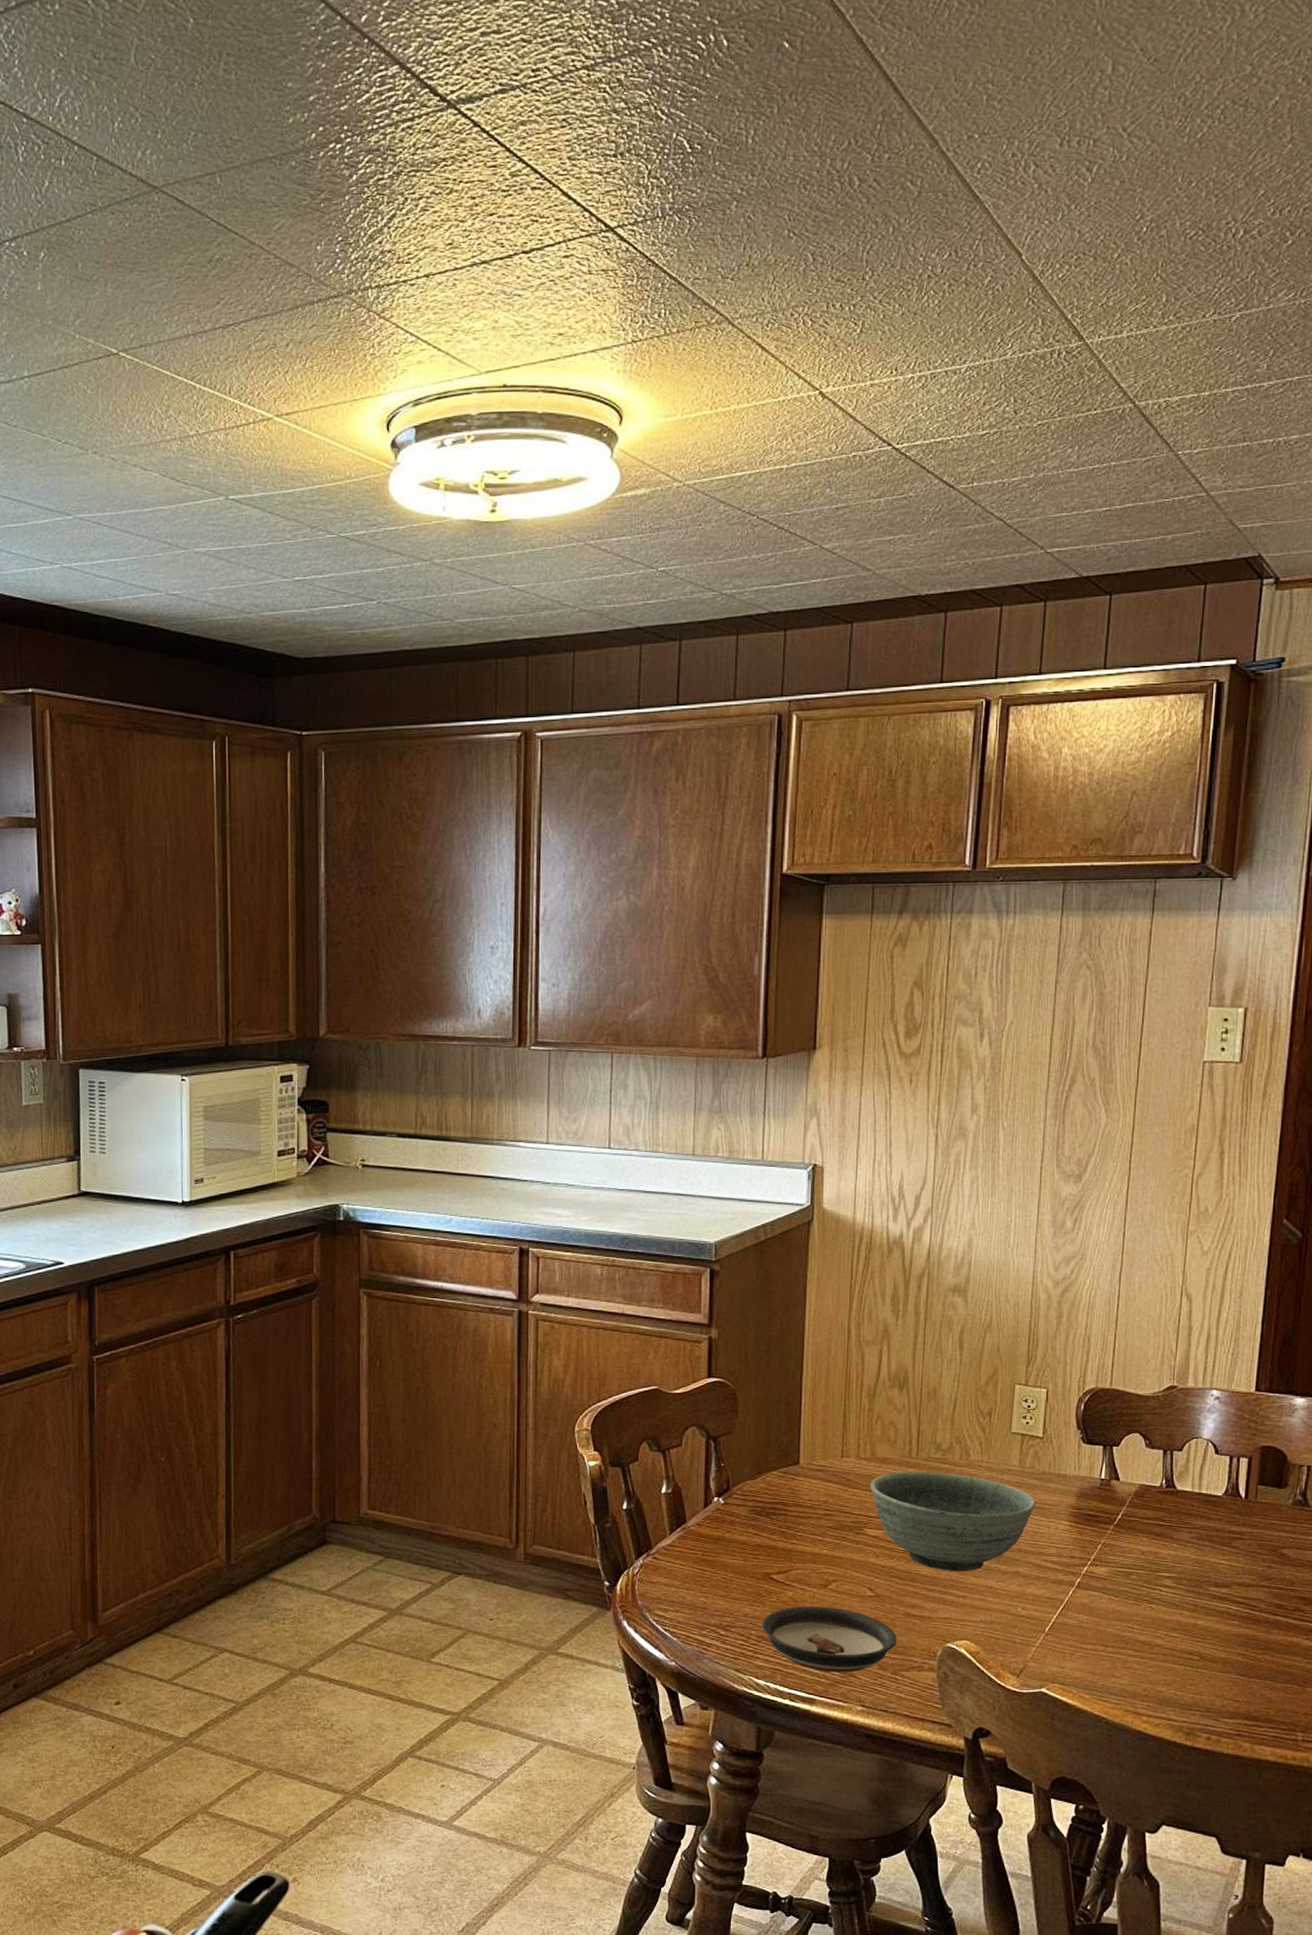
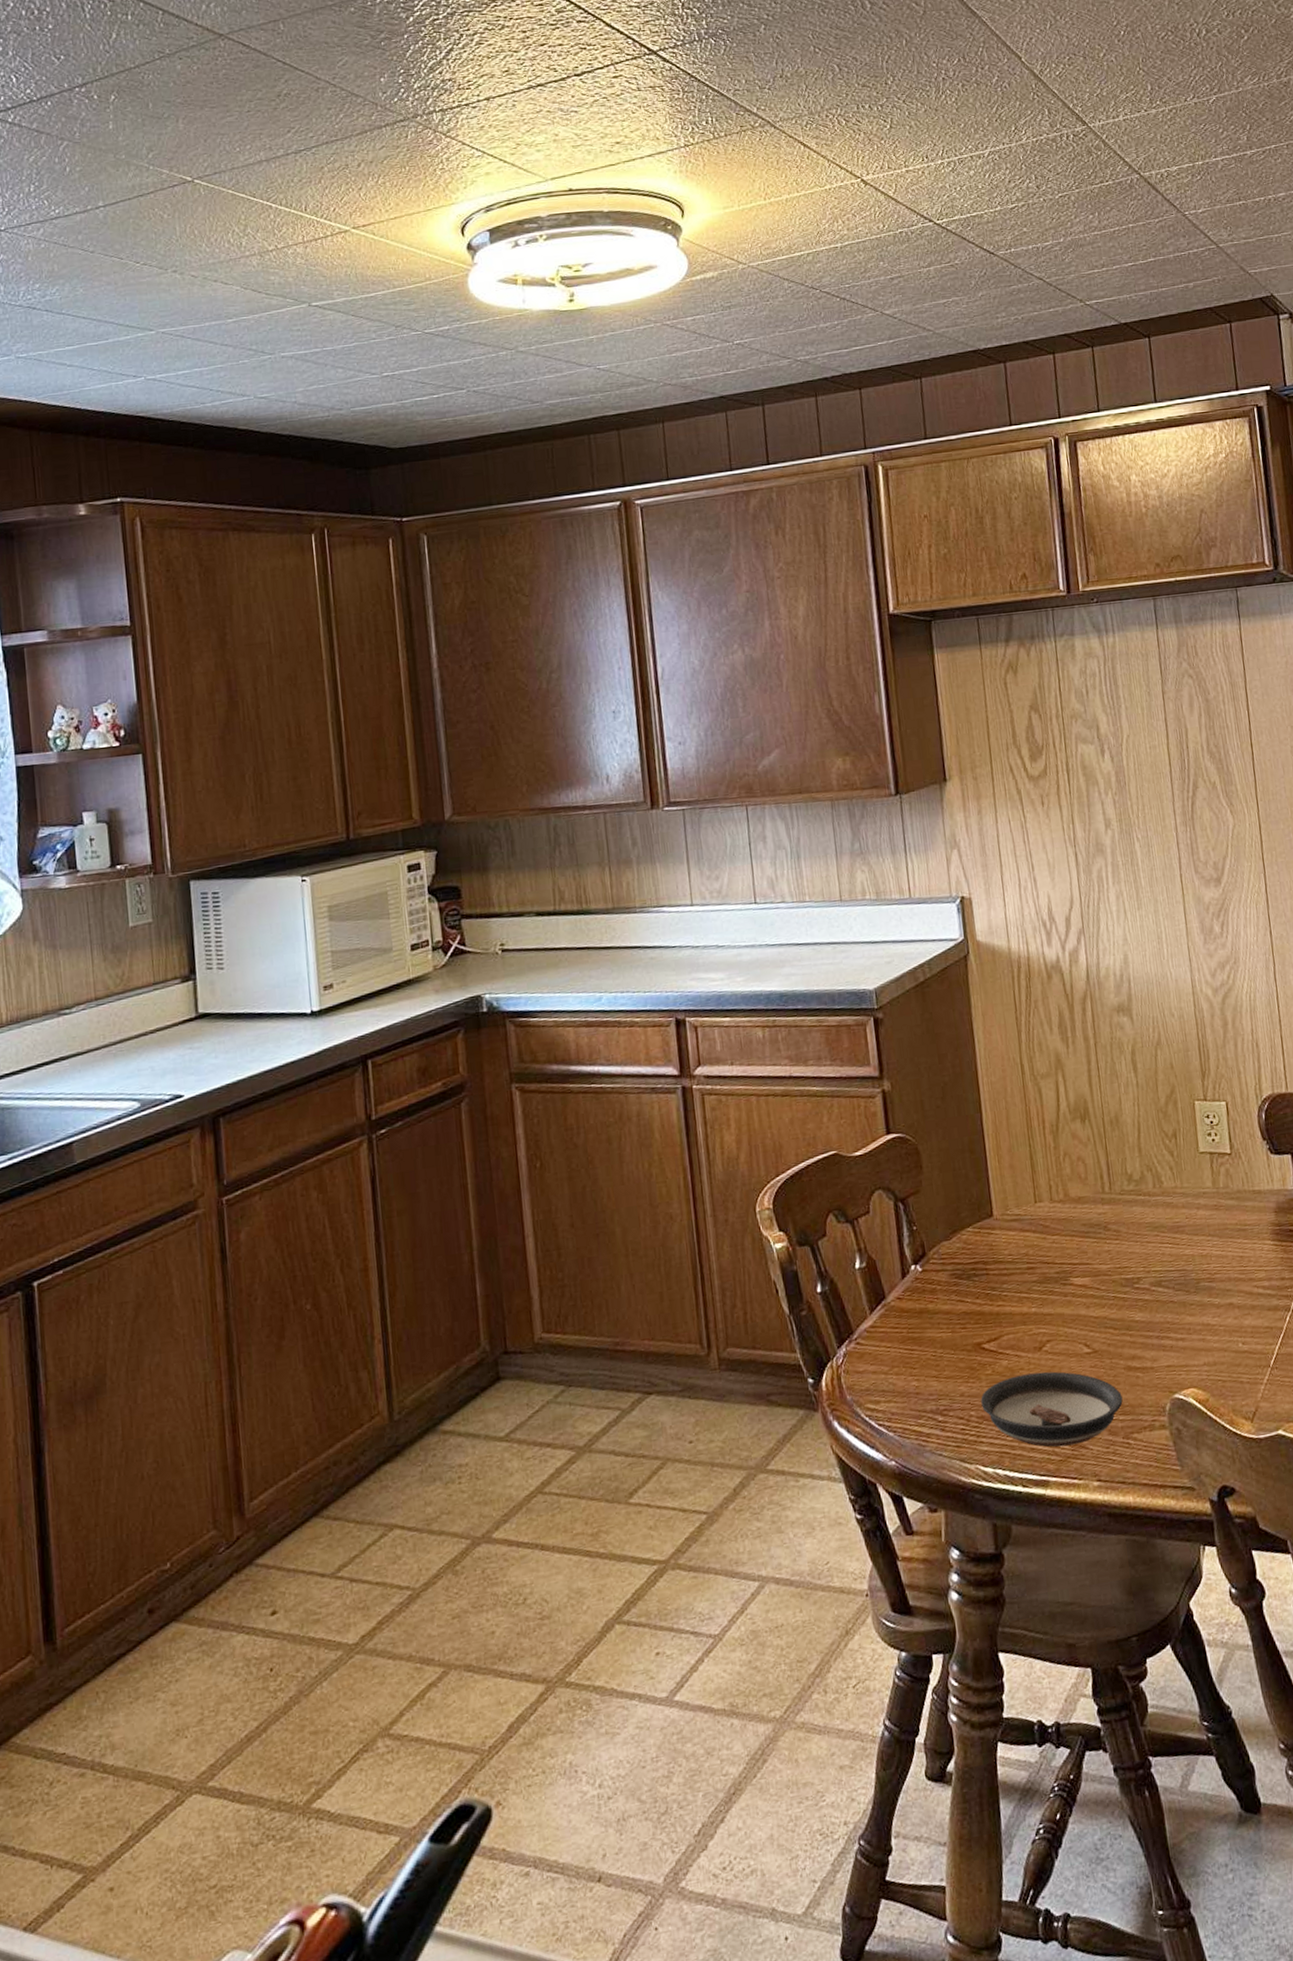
bowl: present [870,1472,1036,1571] -> none [1068,1204,1237,1314]

